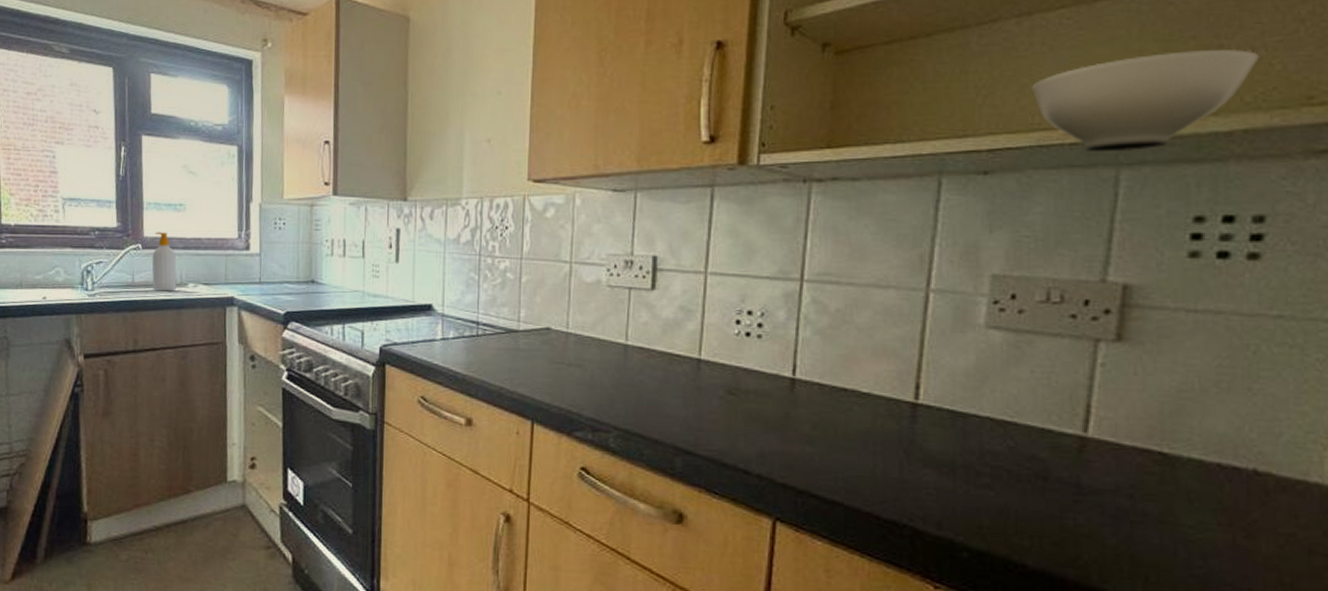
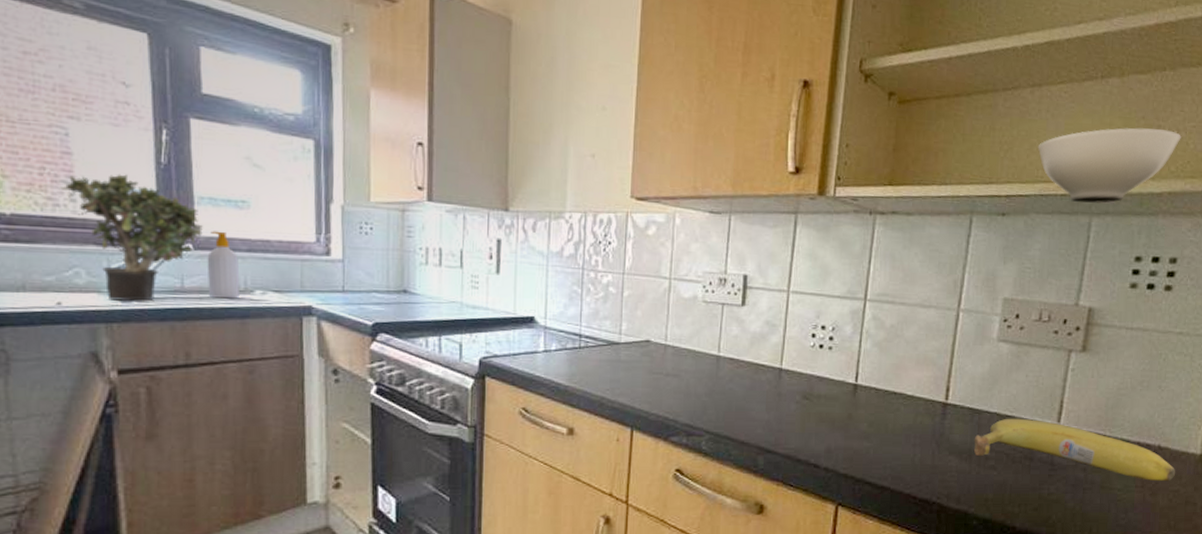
potted plant: none [47,187,149,295] -> present [58,174,203,301]
fruit: none [958,424,1288,521] -> present [973,418,1176,482]

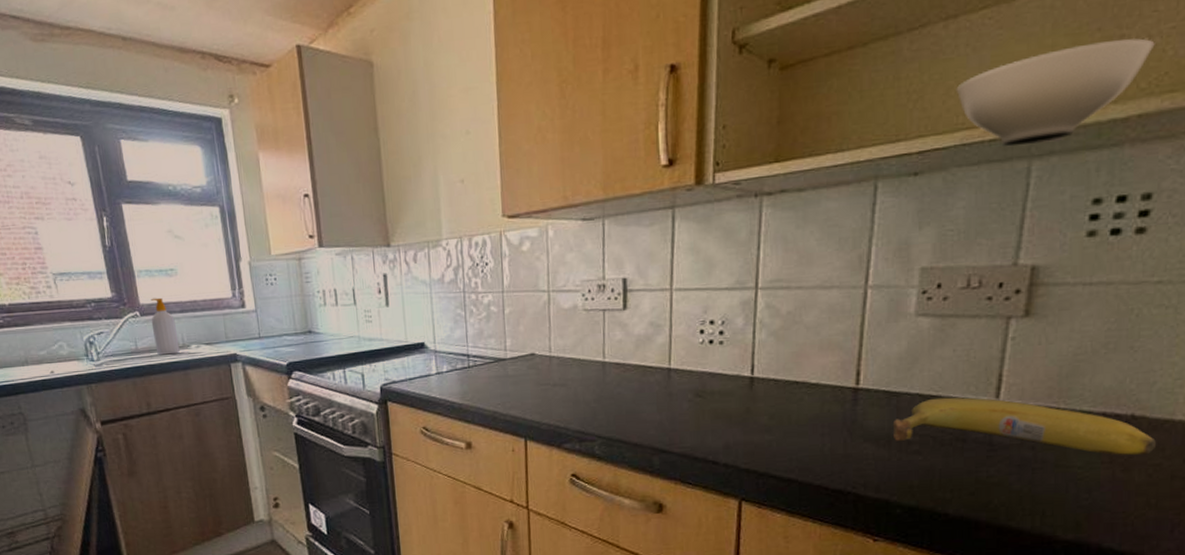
potted plant: present [58,174,203,301] -> none [38,259,145,365]

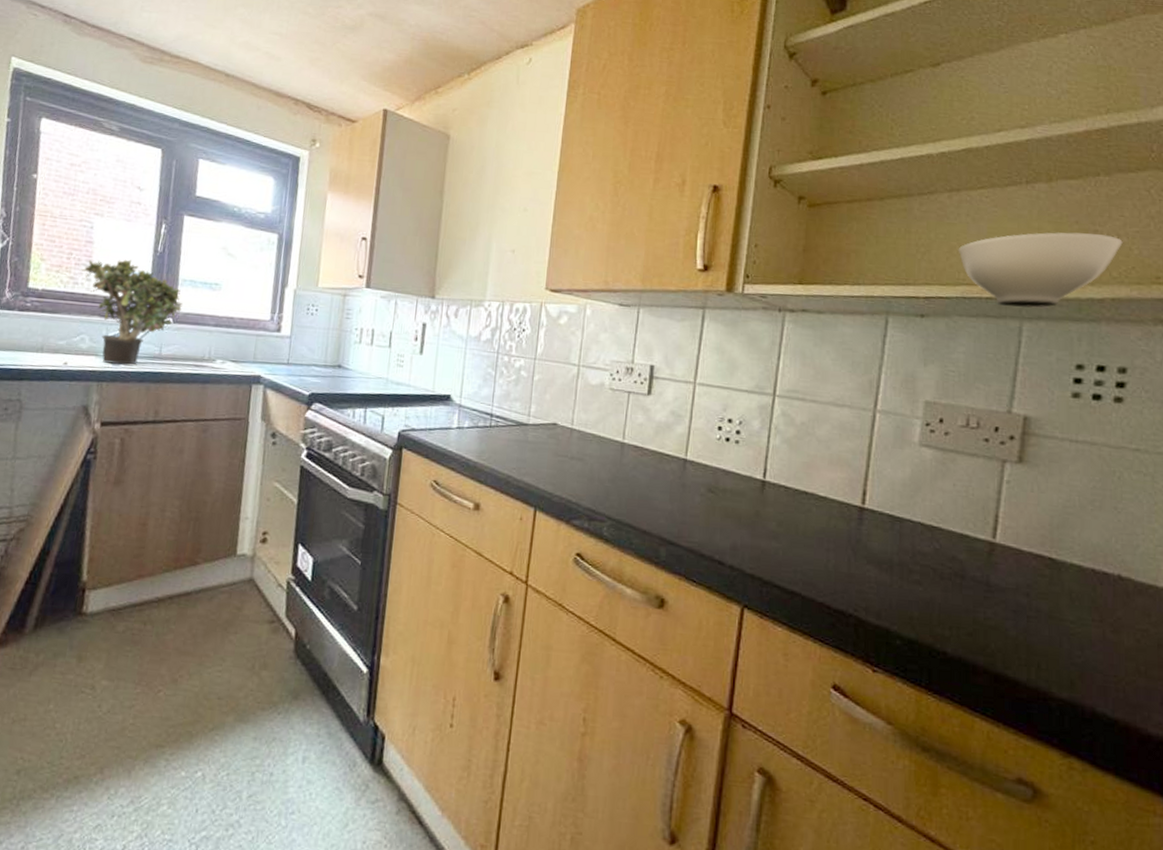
potted plant: none [38,259,145,365] -> present [79,259,183,365]
soap bottle: present [151,297,180,355] -> none [179,308,207,366]
fruit: present [892,397,1157,456] -> none [895,529,1143,619]

